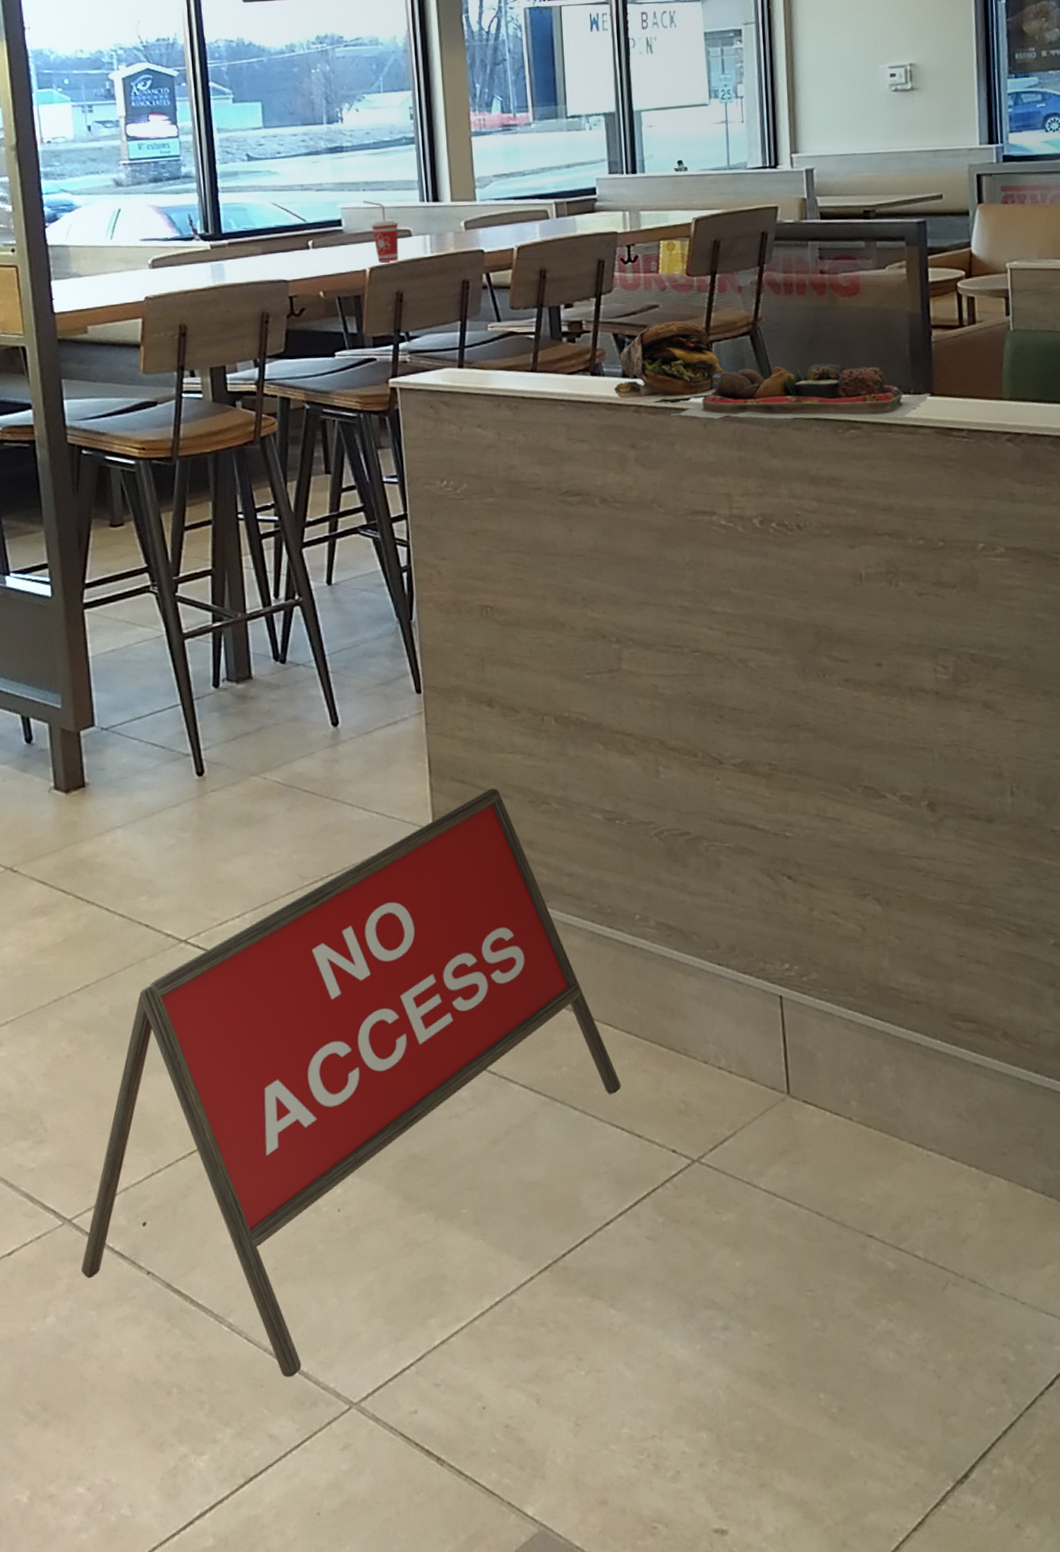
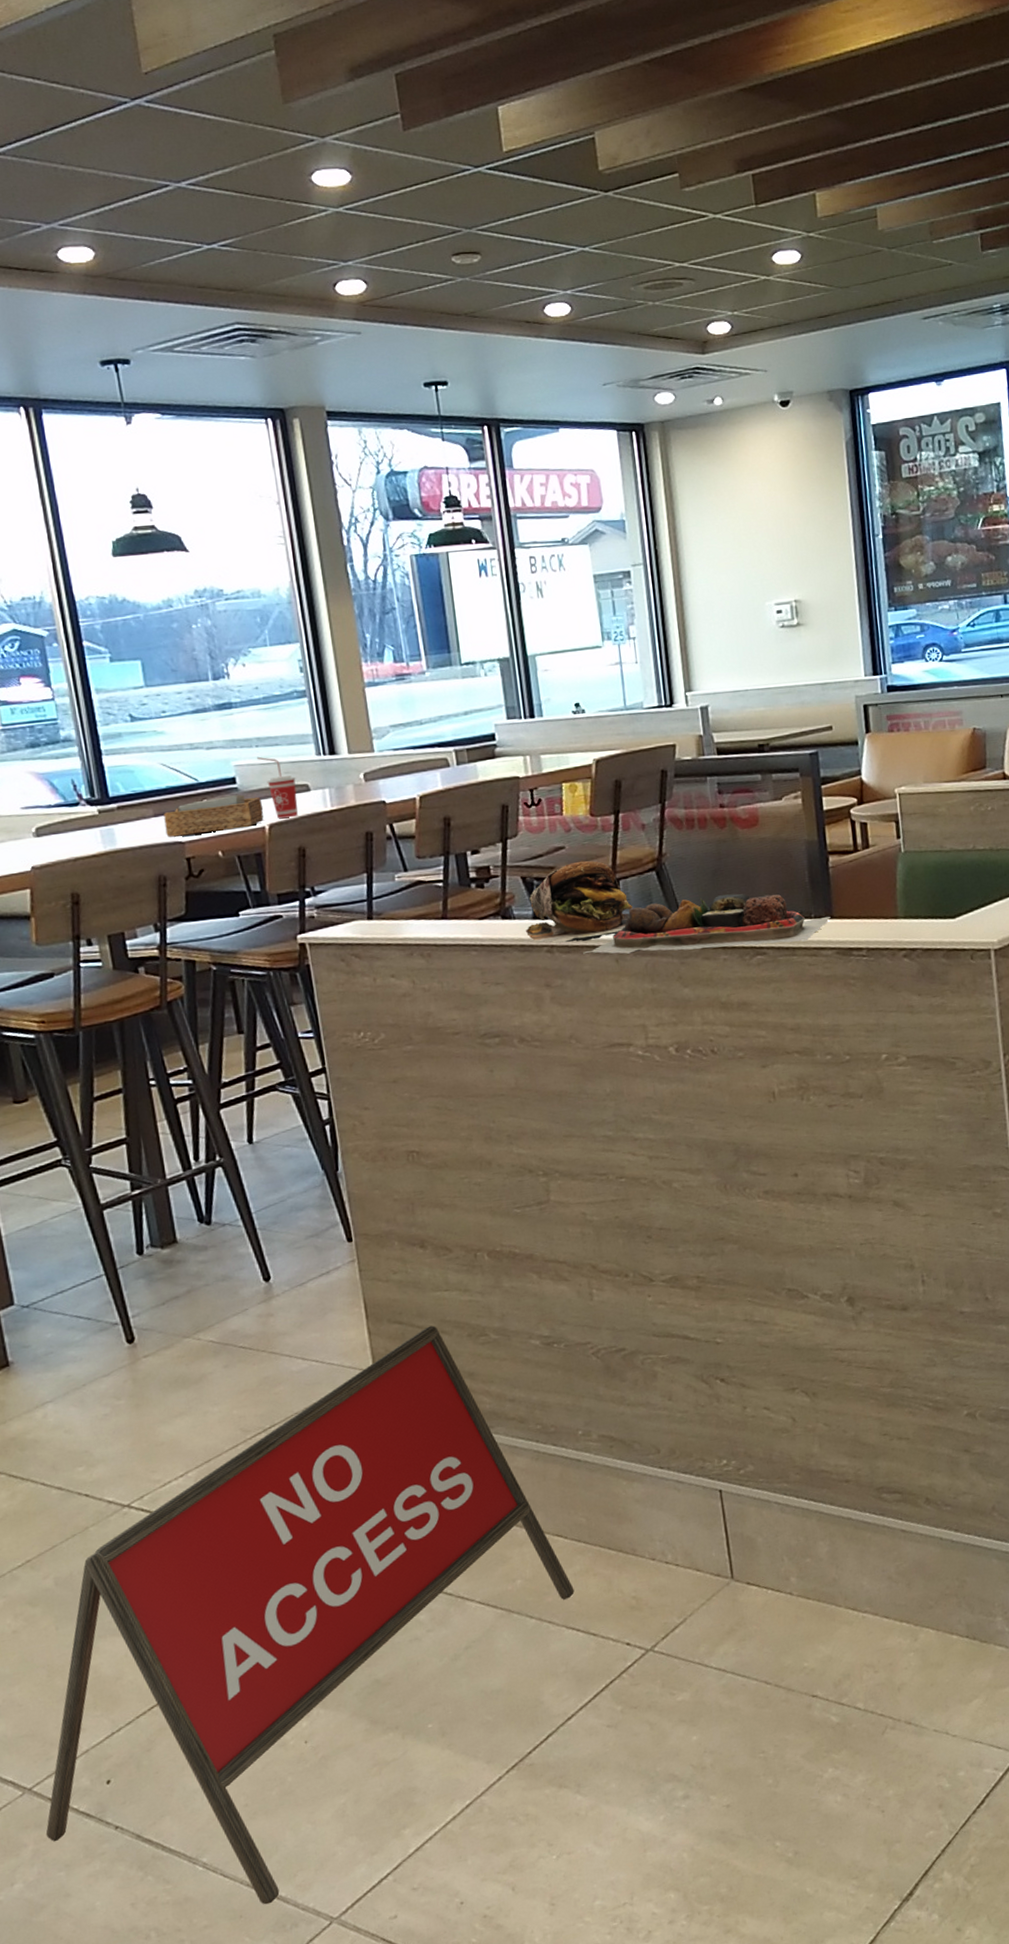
napkin holder: none [271,237,366,276] -> present [163,794,264,838]

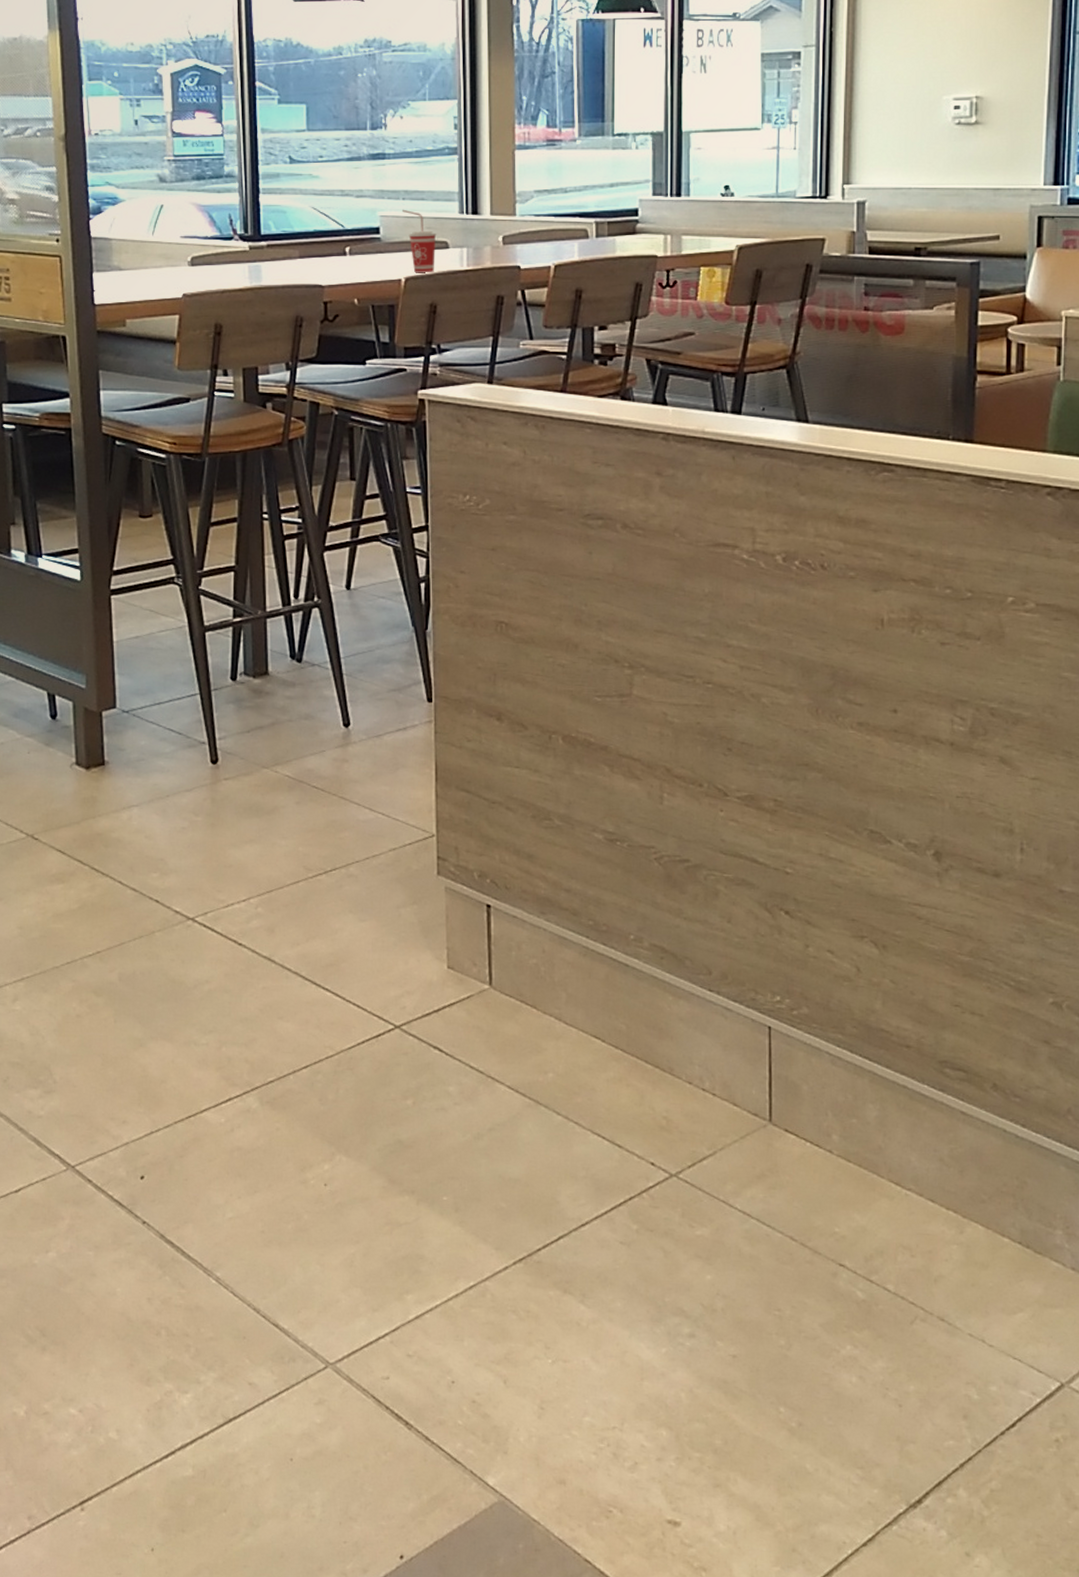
warning sign: present [45,1325,575,1905] -> none [81,800,605,1333]
napkin holder: present [163,794,264,838] -> none [308,245,402,281]
burger: present [525,860,633,944] -> none [642,349,757,434]
food tray: present [583,893,831,954] -> none [699,402,971,464]

